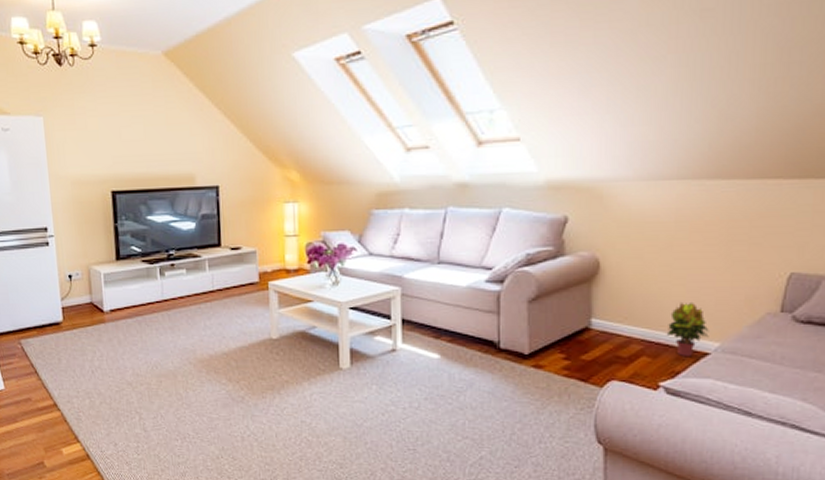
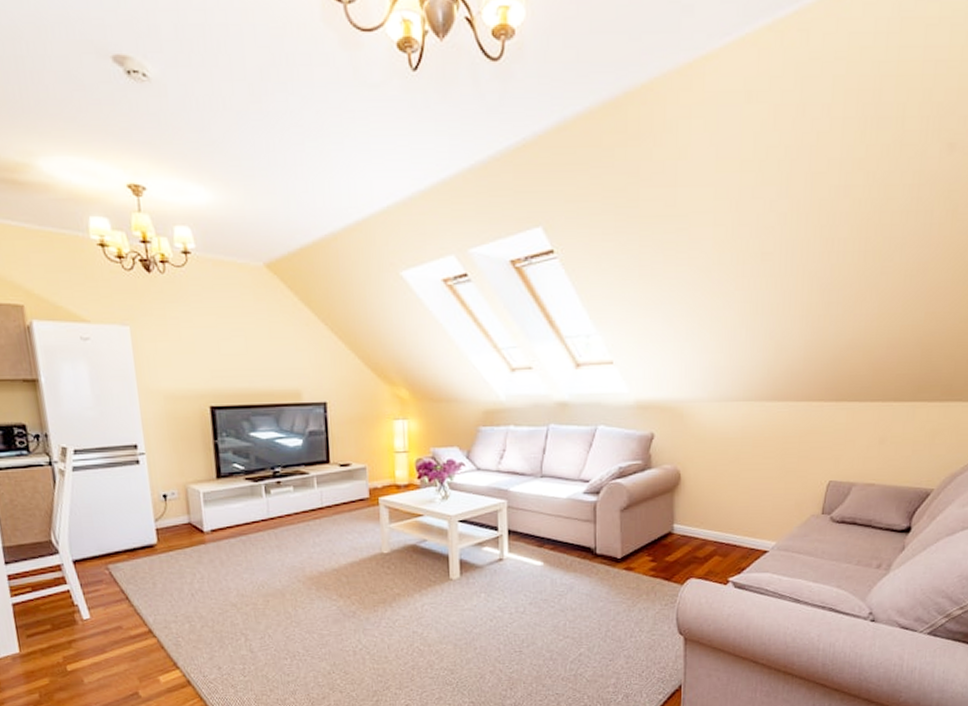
potted plant: present [666,301,709,356] -> none [734,507,768,554]

